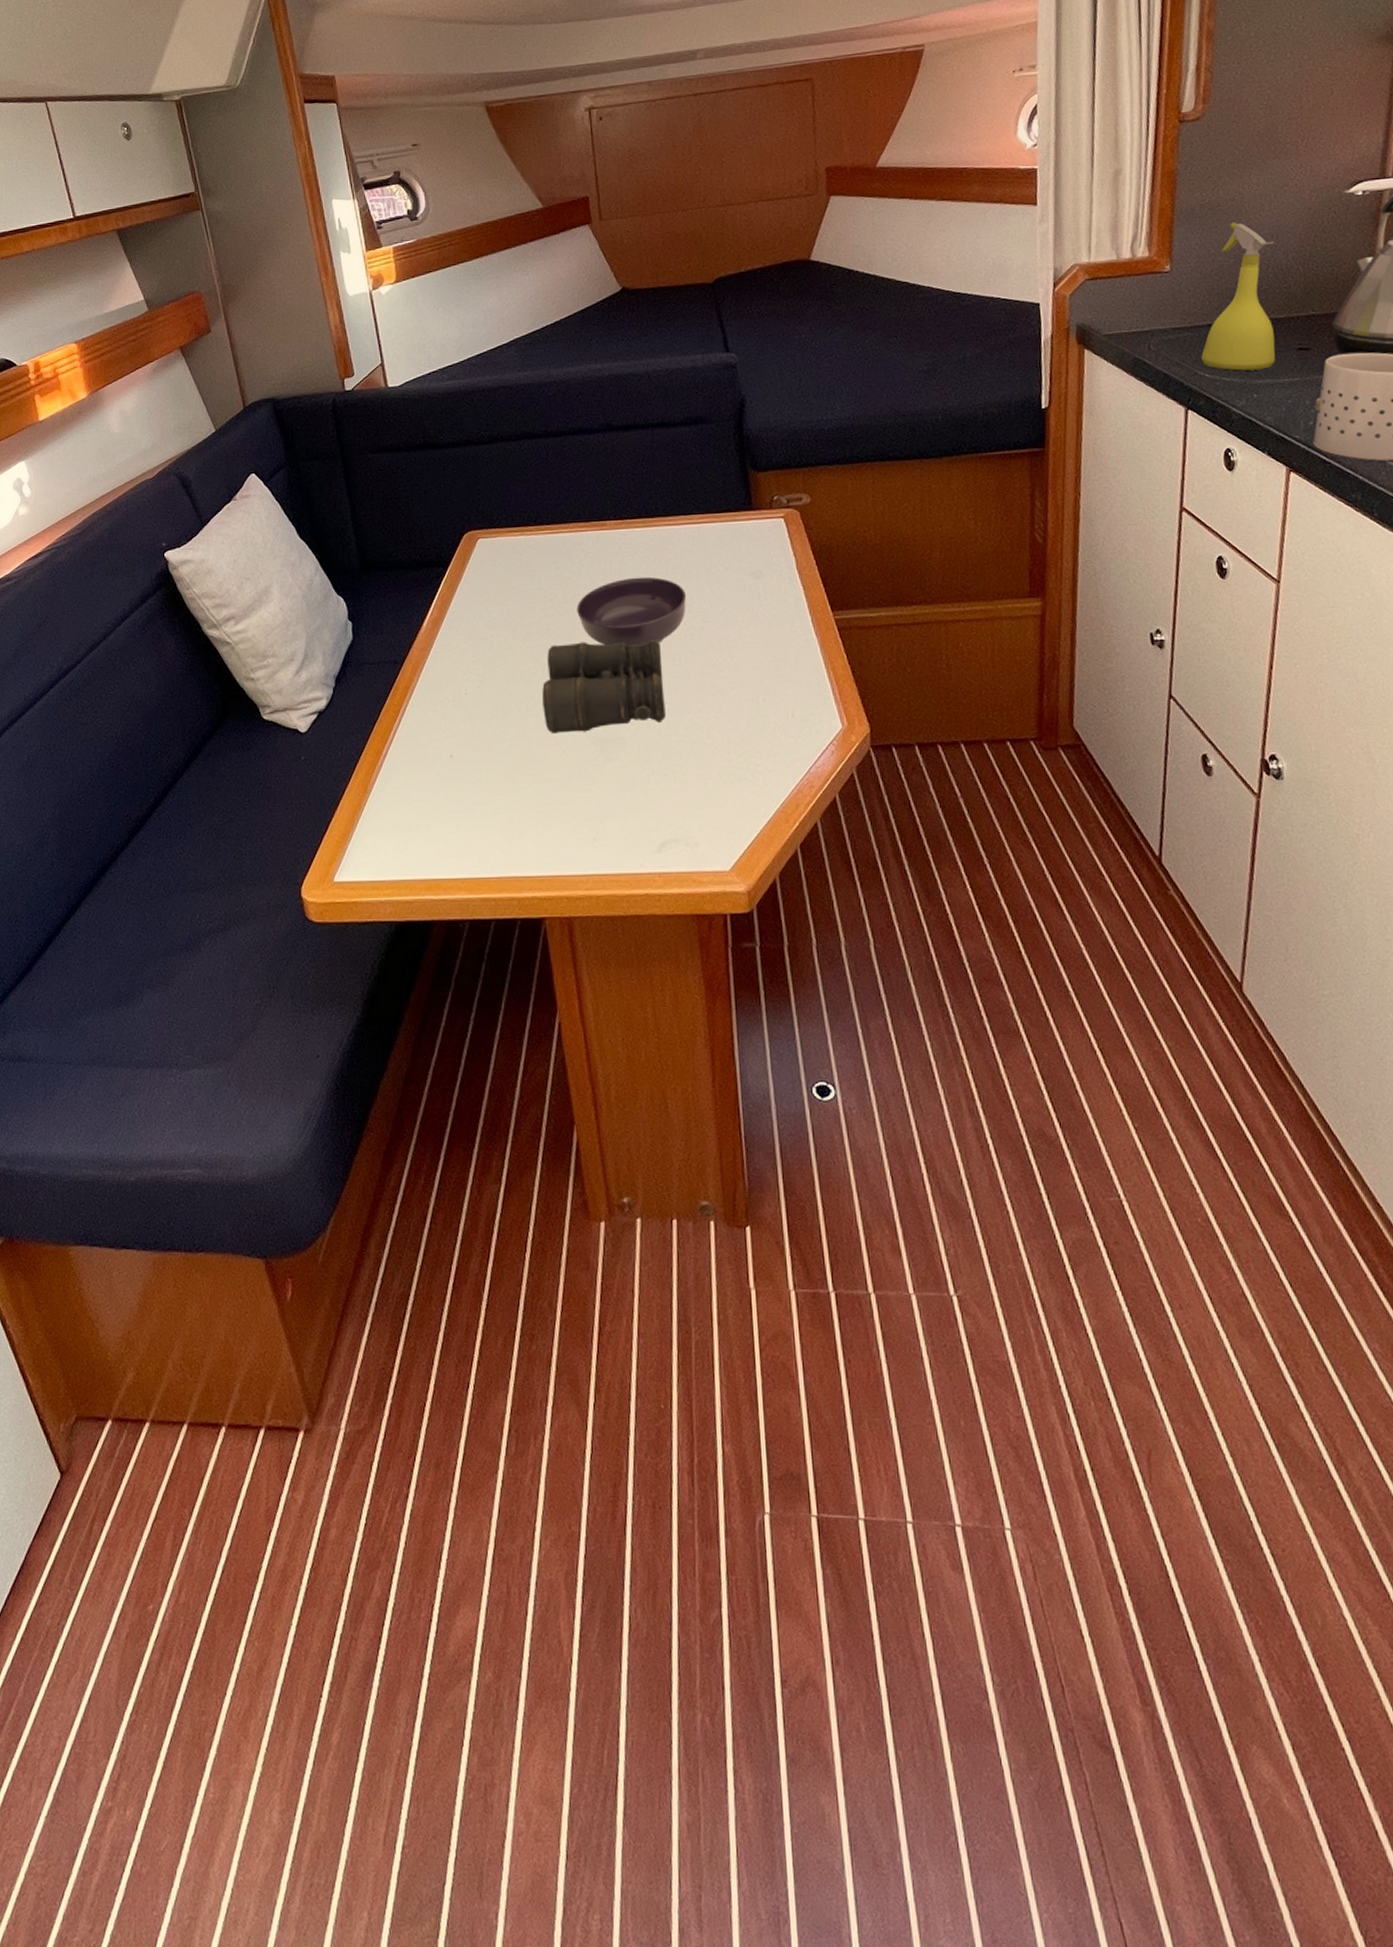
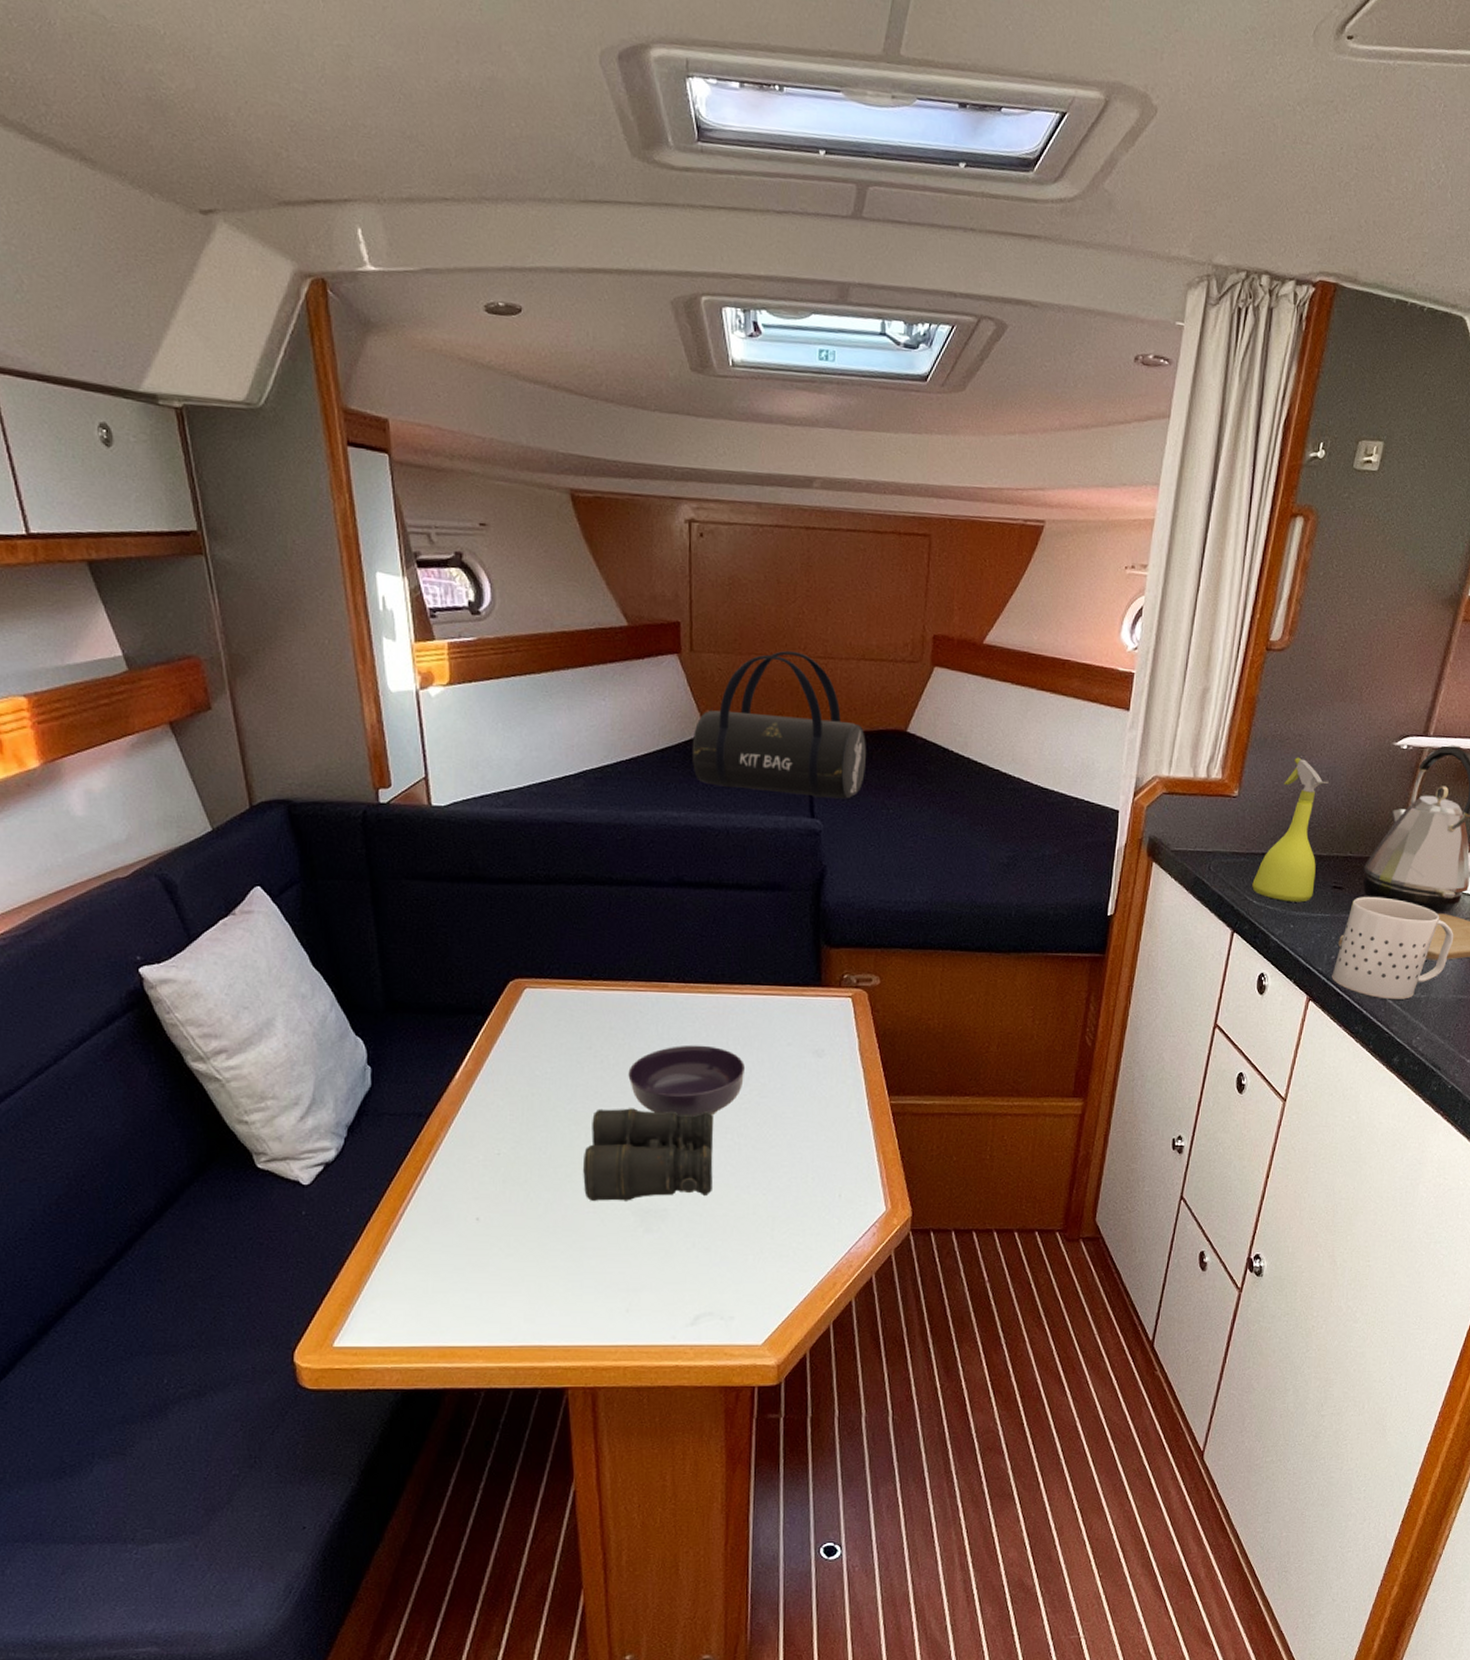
duffel bag: none [608,204,774,336] -> present [691,650,867,799]

